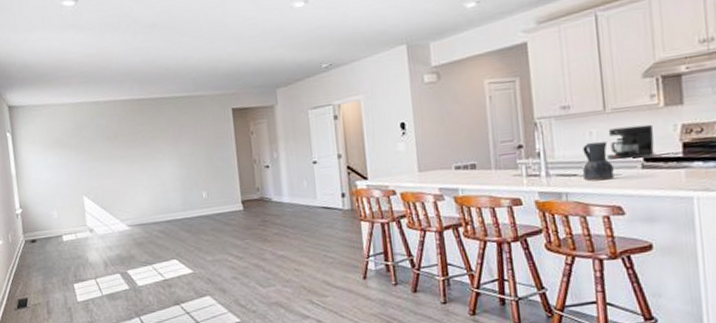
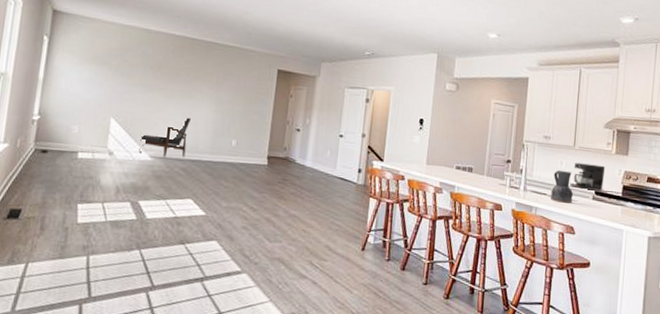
armchair: none [114,179,160,225] -> present [139,117,191,158]

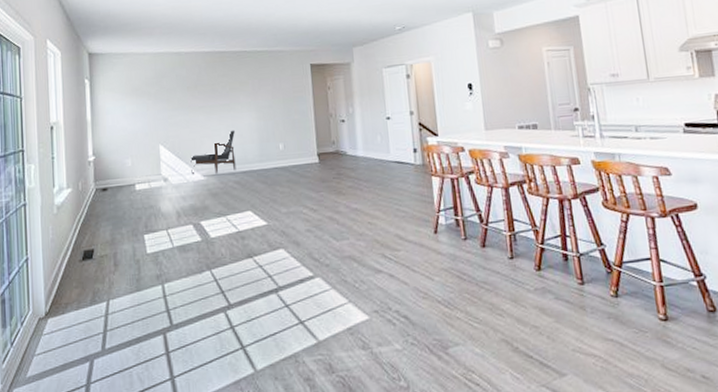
vase: present [550,170,573,204] -> none [631,107,660,144]
coffee maker: present [570,163,606,191] -> none [652,93,694,125]

